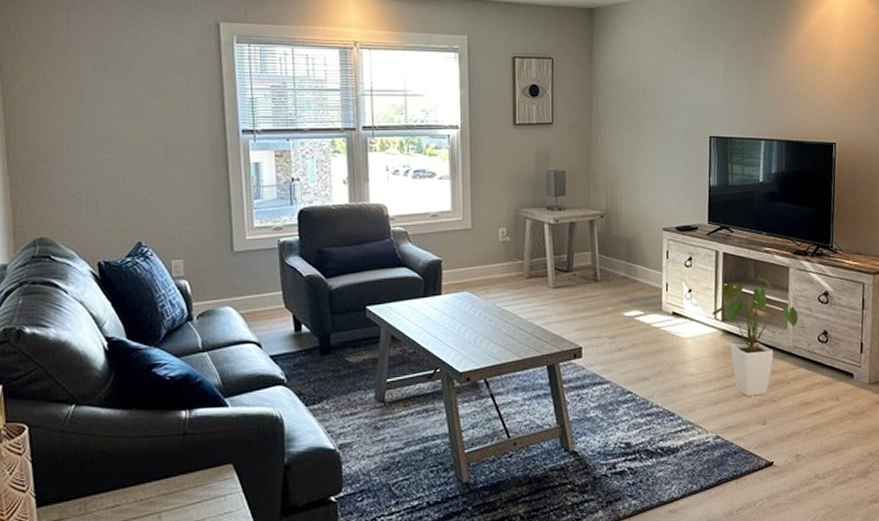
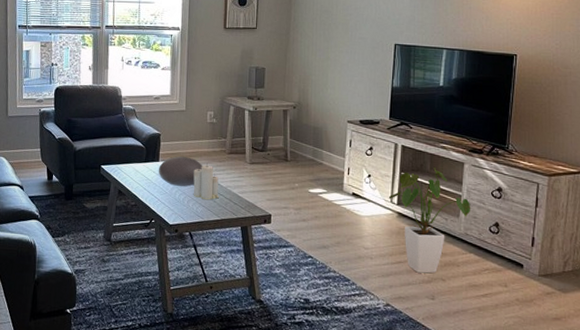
decorative bowl: none [441,286,497,325] -> present [158,156,203,187]
candle: none [486,291,518,338] -> present [193,163,219,201]

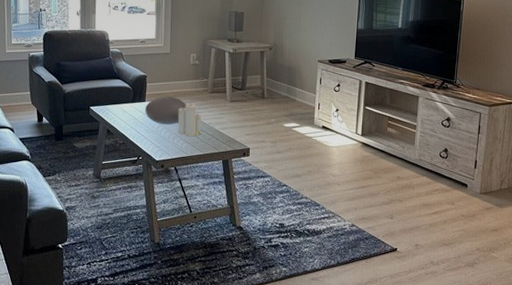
house plant: present [388,166,470,274] -> none [354,100,424,196]

